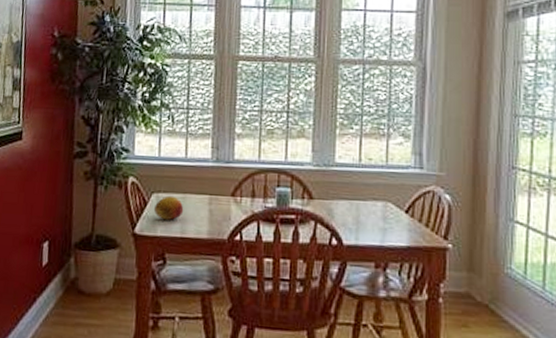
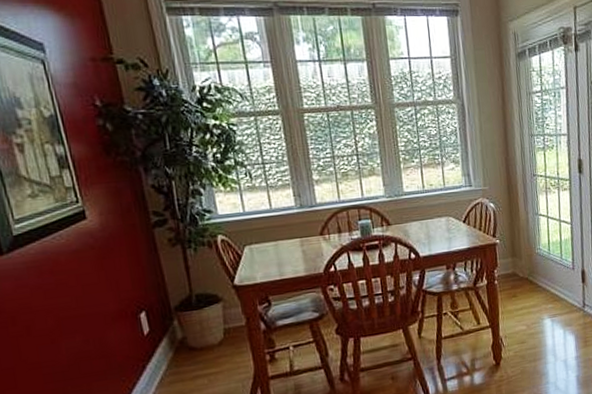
fruit: present [154,195,184,220] -> none [249,245,279,268]

